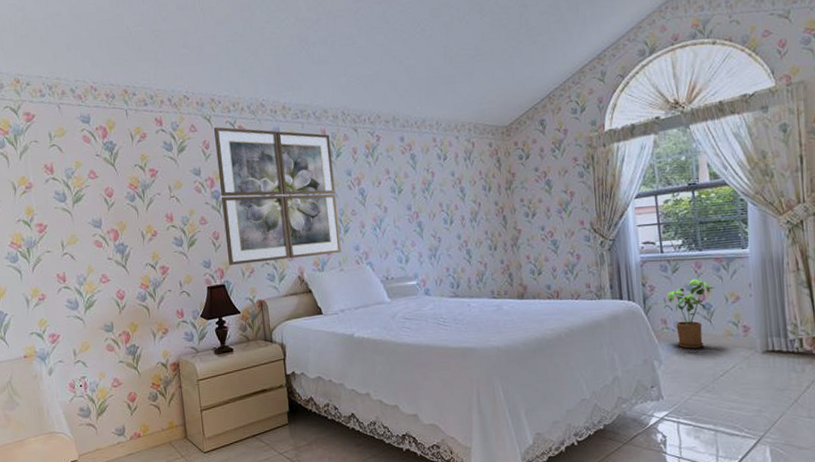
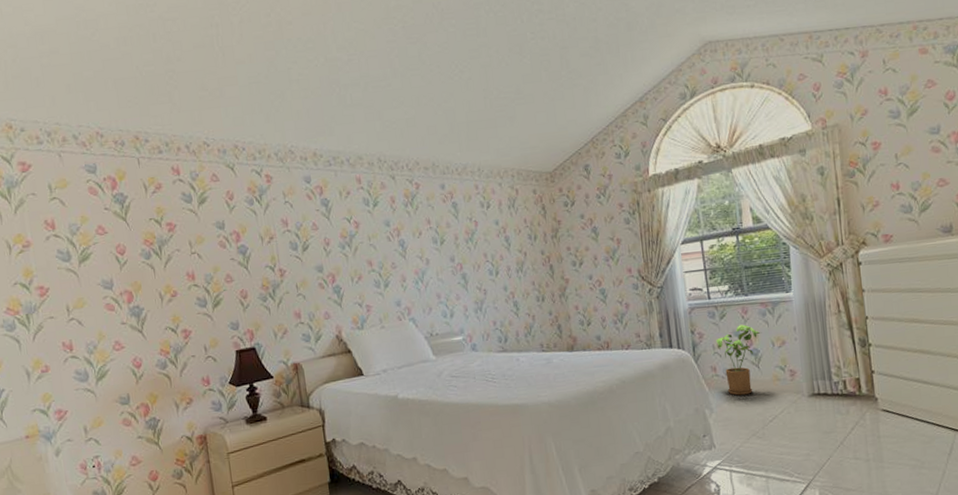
wall art: present [214,127,342,265] -> none [238,176,382,326]

